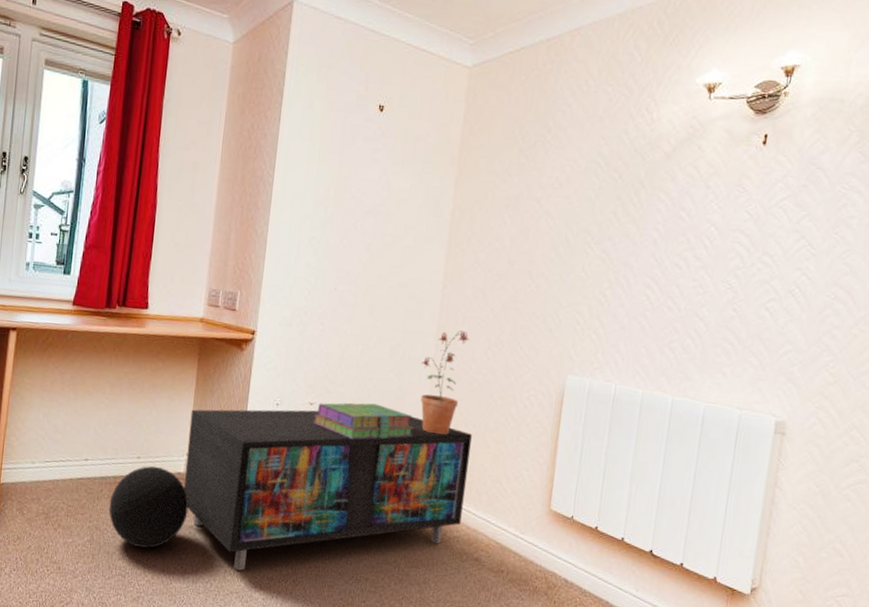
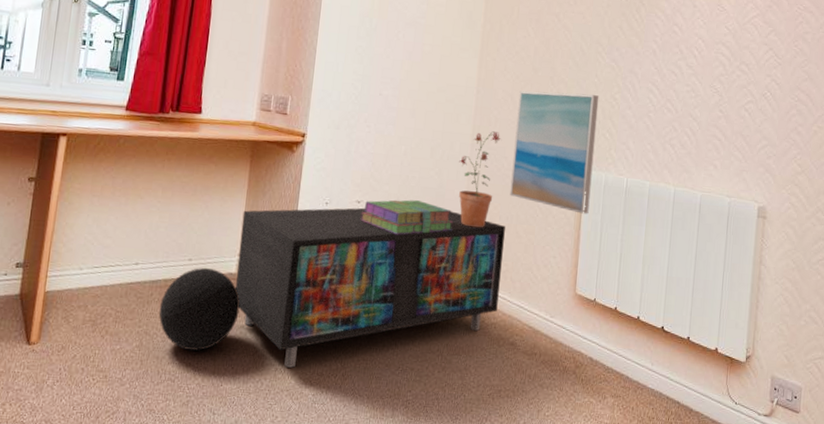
wall art: none [478,286,586,424] -> present [510,91,599,214]

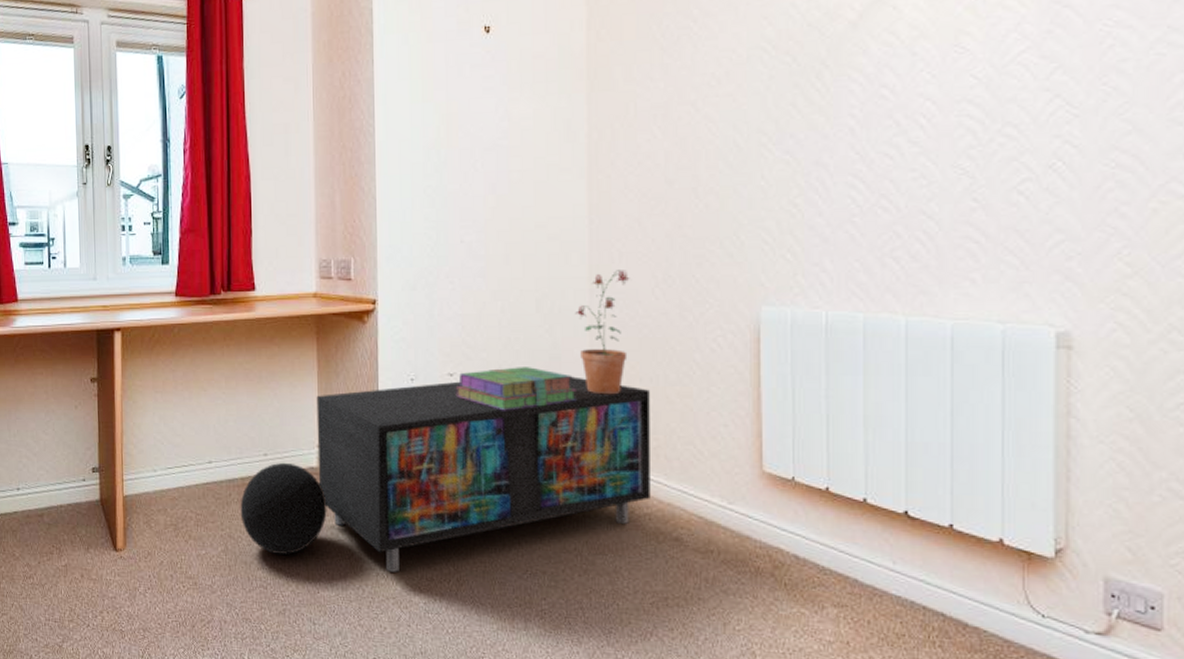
wall art: present [510,91,599,214] -> none [650,204,771,366]

